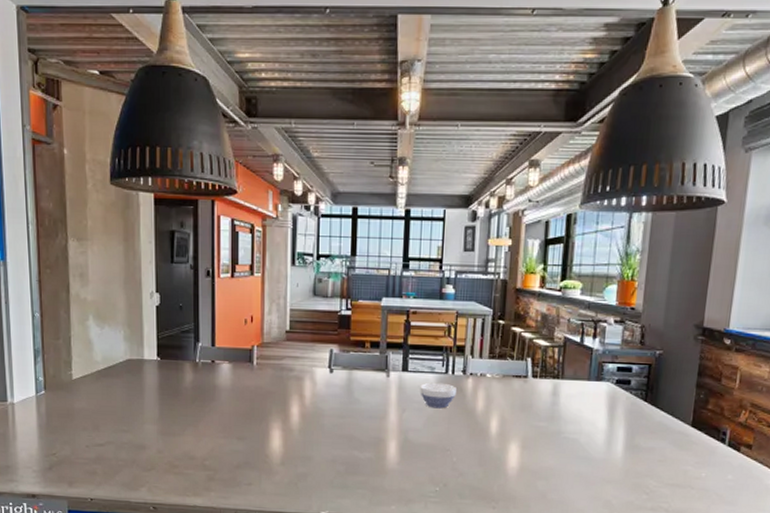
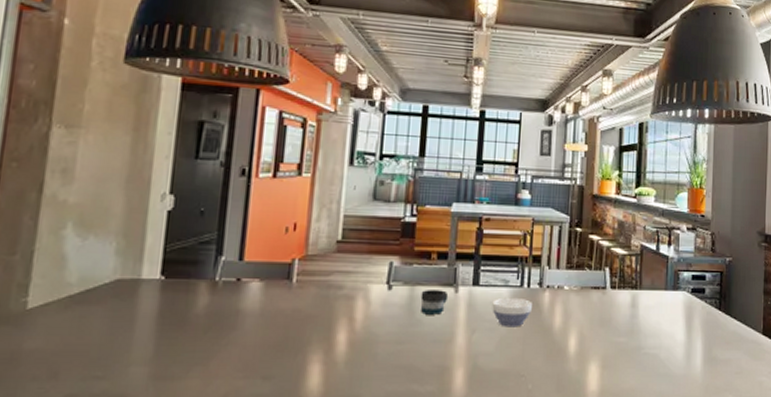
mug: none [357,374,381,395] -> present [420,290,449,315]

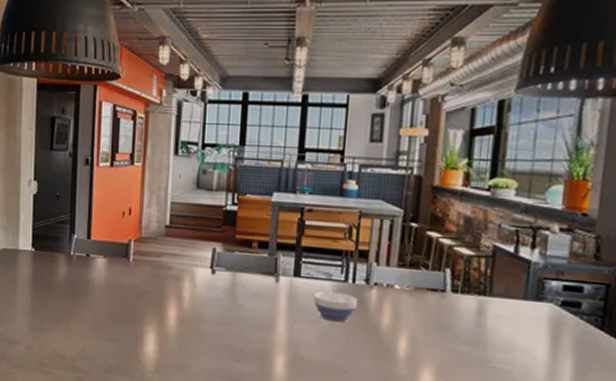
mug: present [420,290,449,315] -> none [242,277,270,302]

